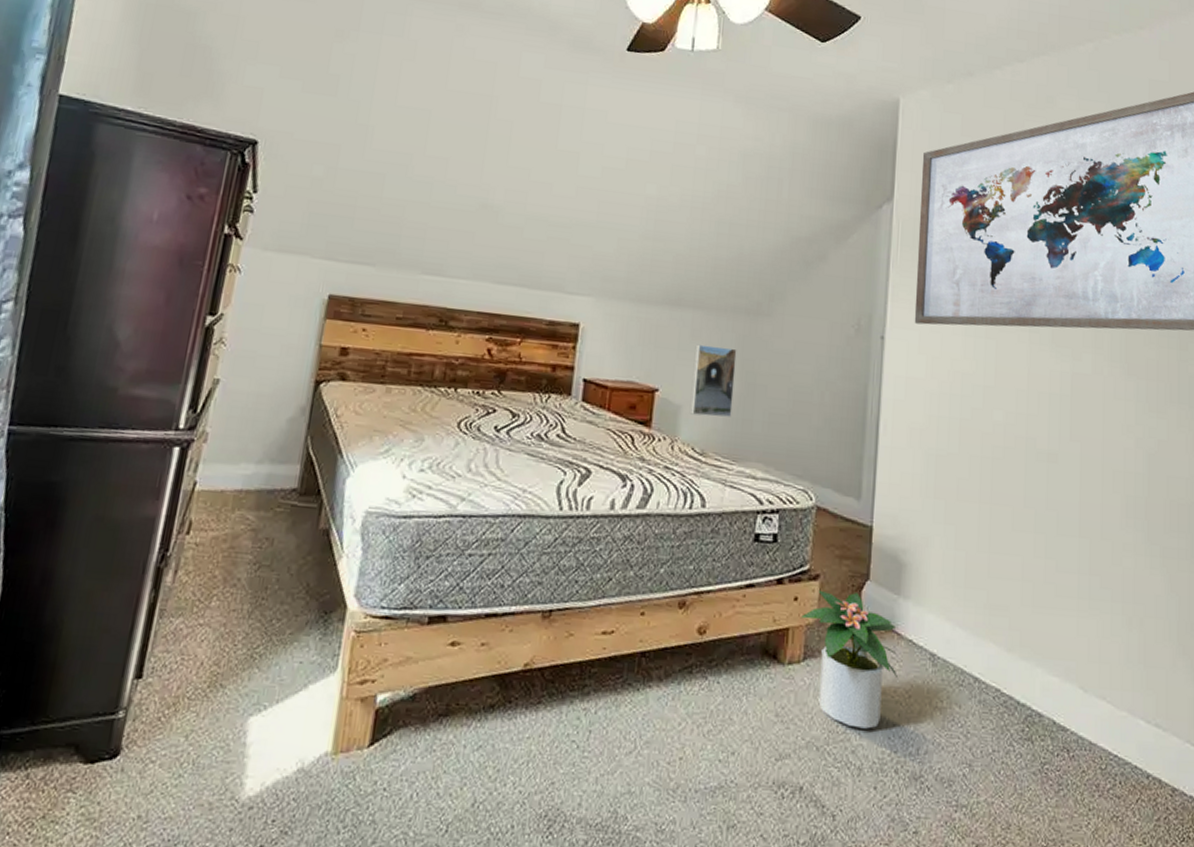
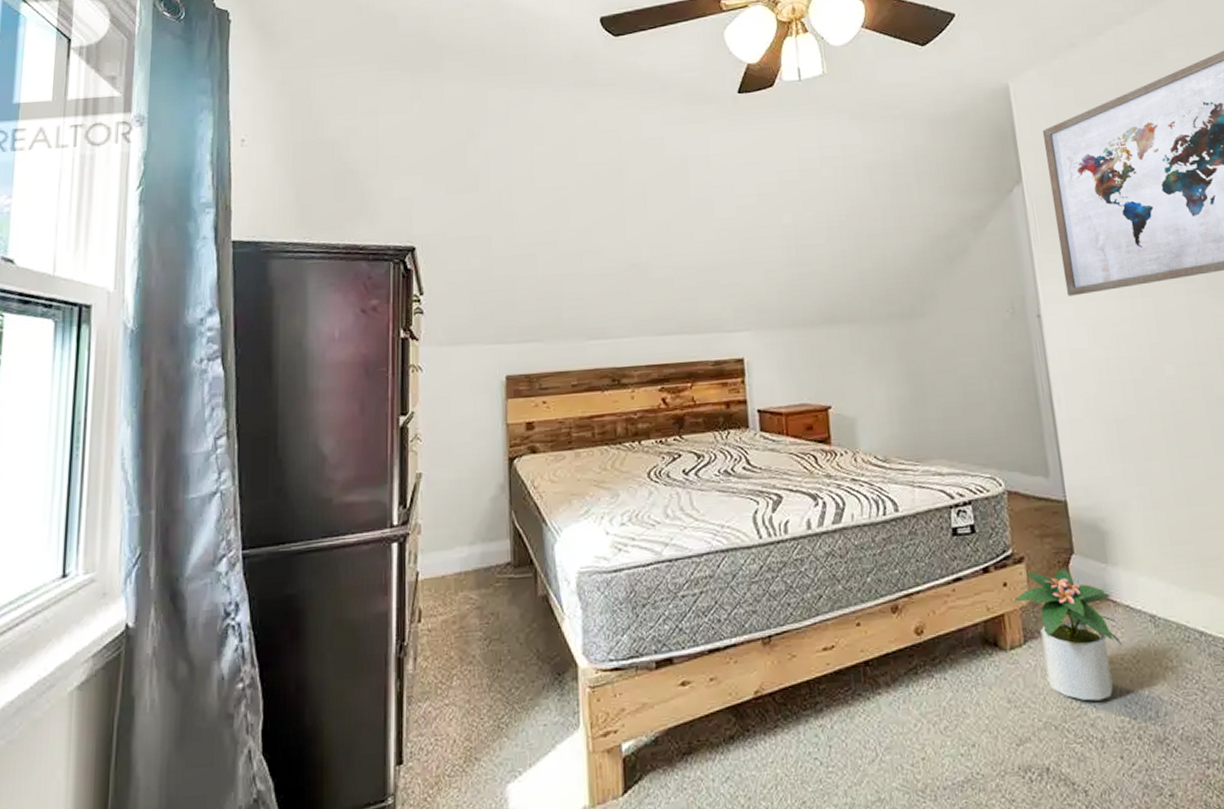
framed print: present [690,344,737,417] -> none [859,353,907,425]

